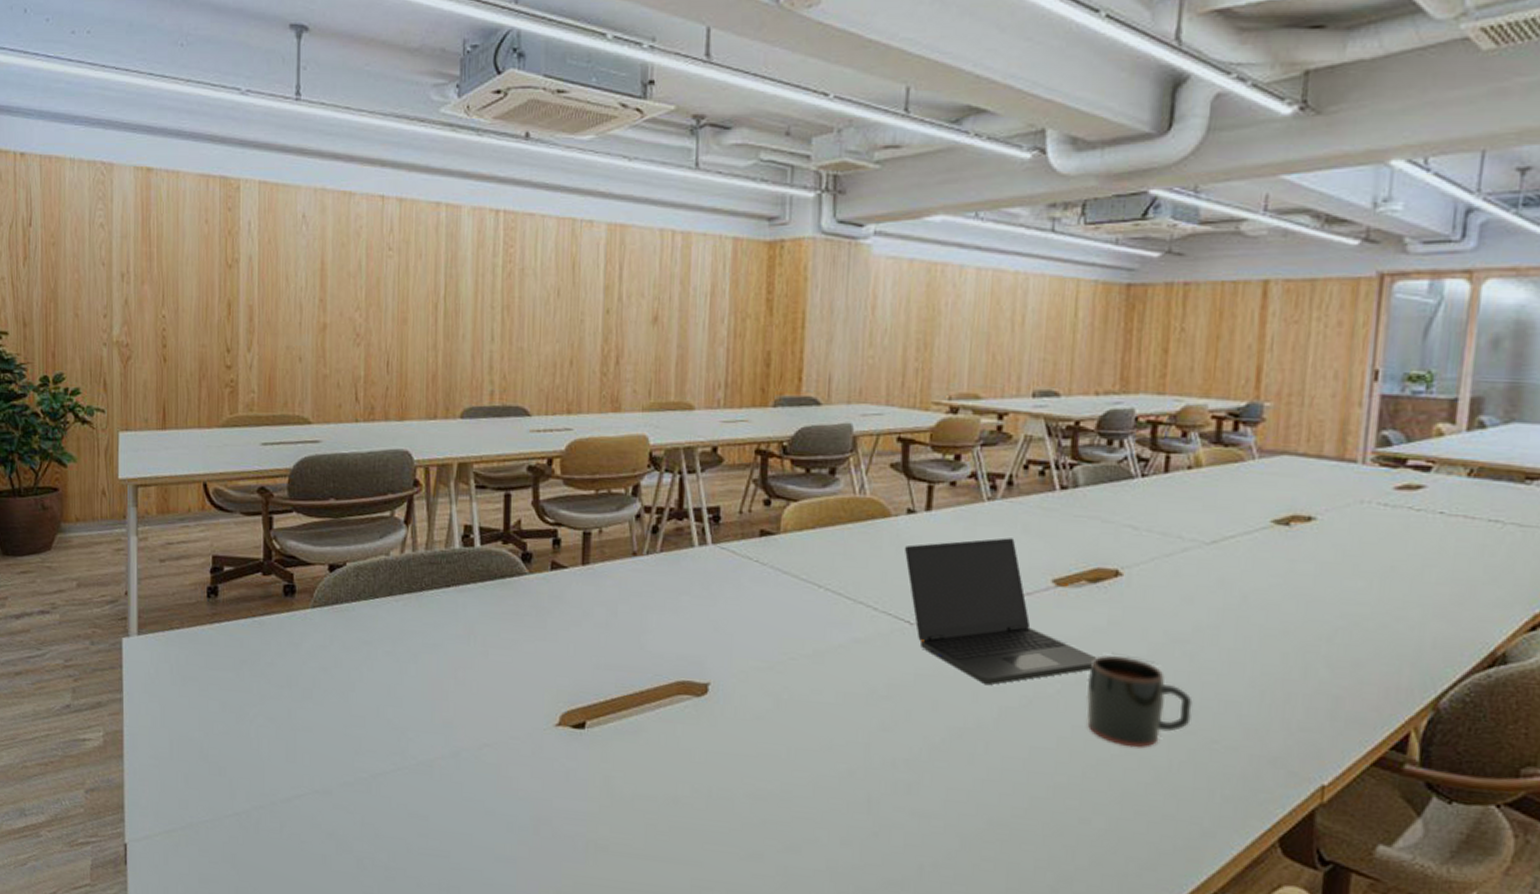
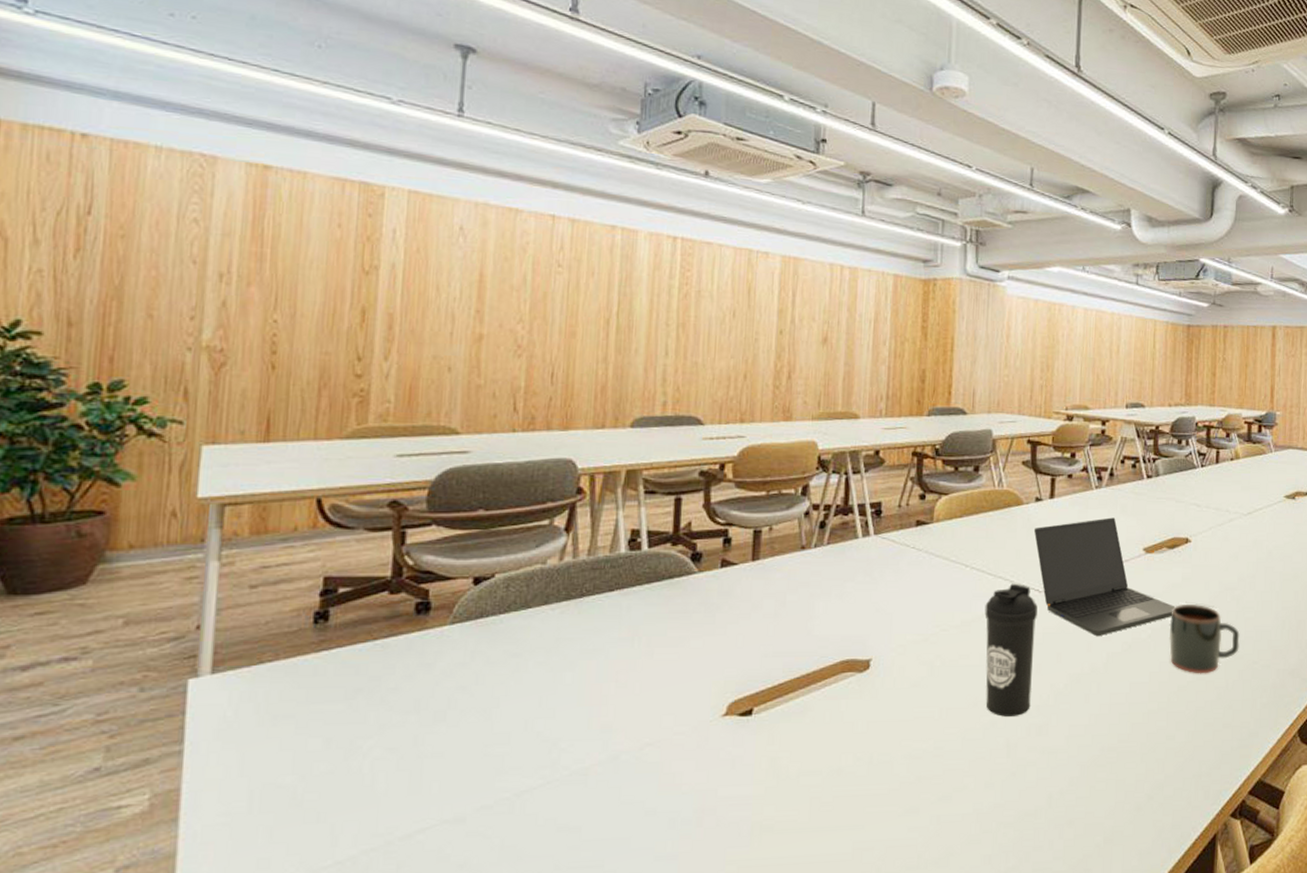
water bottle: none [841,611,908,768] -> present [984,583,1038,717]

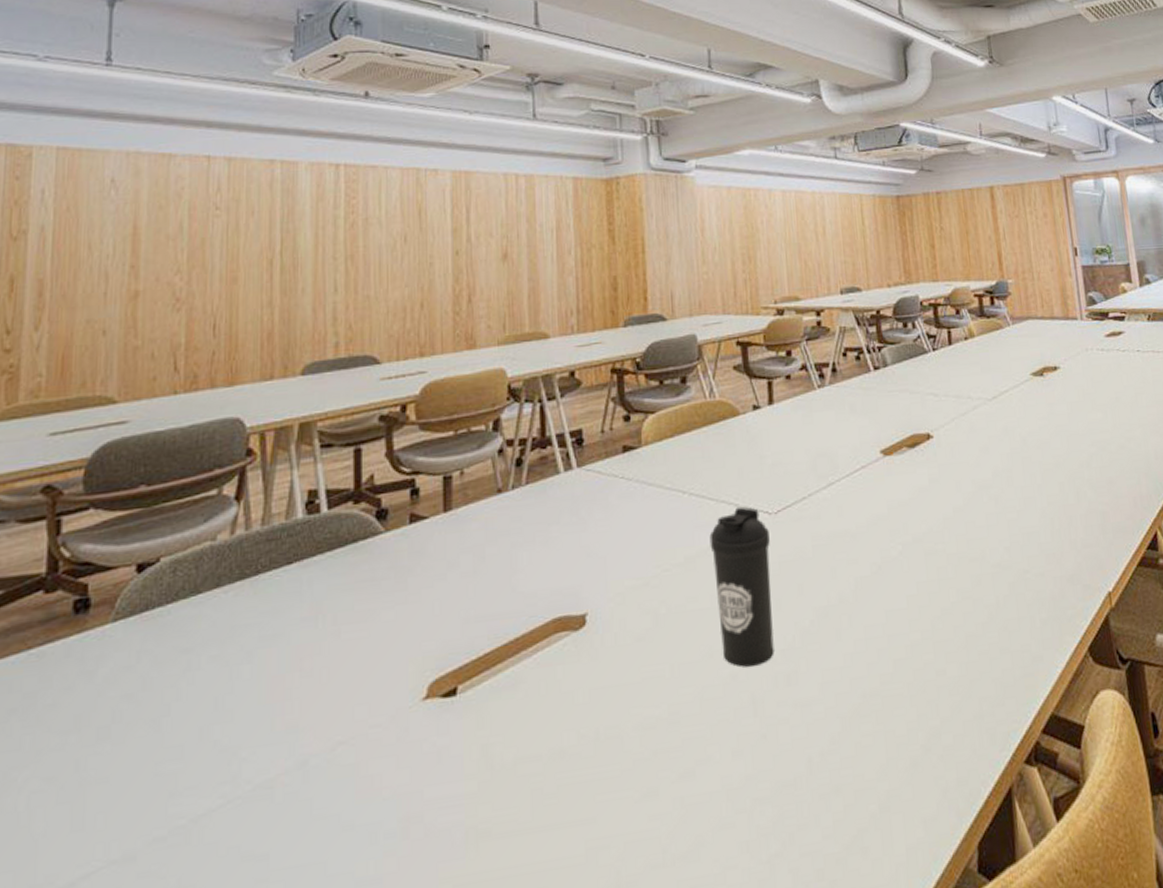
laptop: present [1033,517,1176,636] -> none [754,419,926,559]
mug: present [1168,603,1240,674] -> none [921,508,1006,592]

